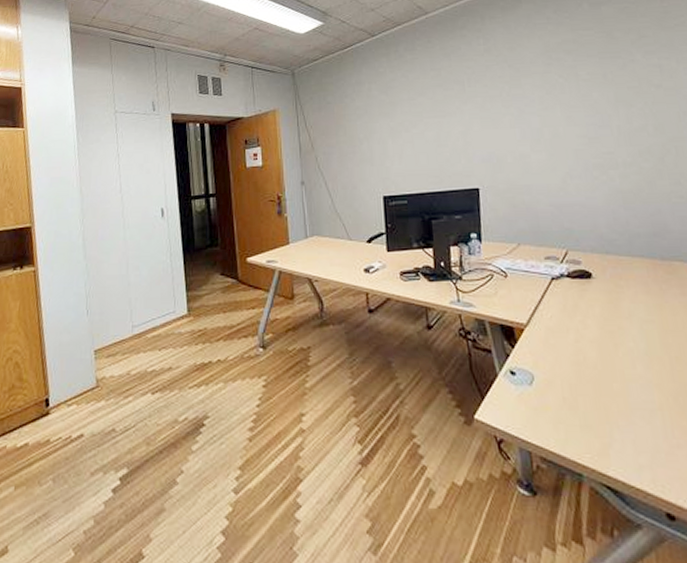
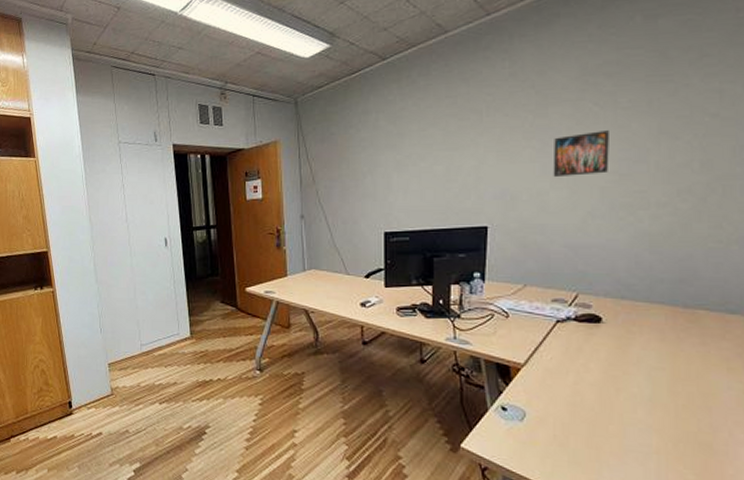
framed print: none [529,99,579,142] -> present [553,130,609,178]

